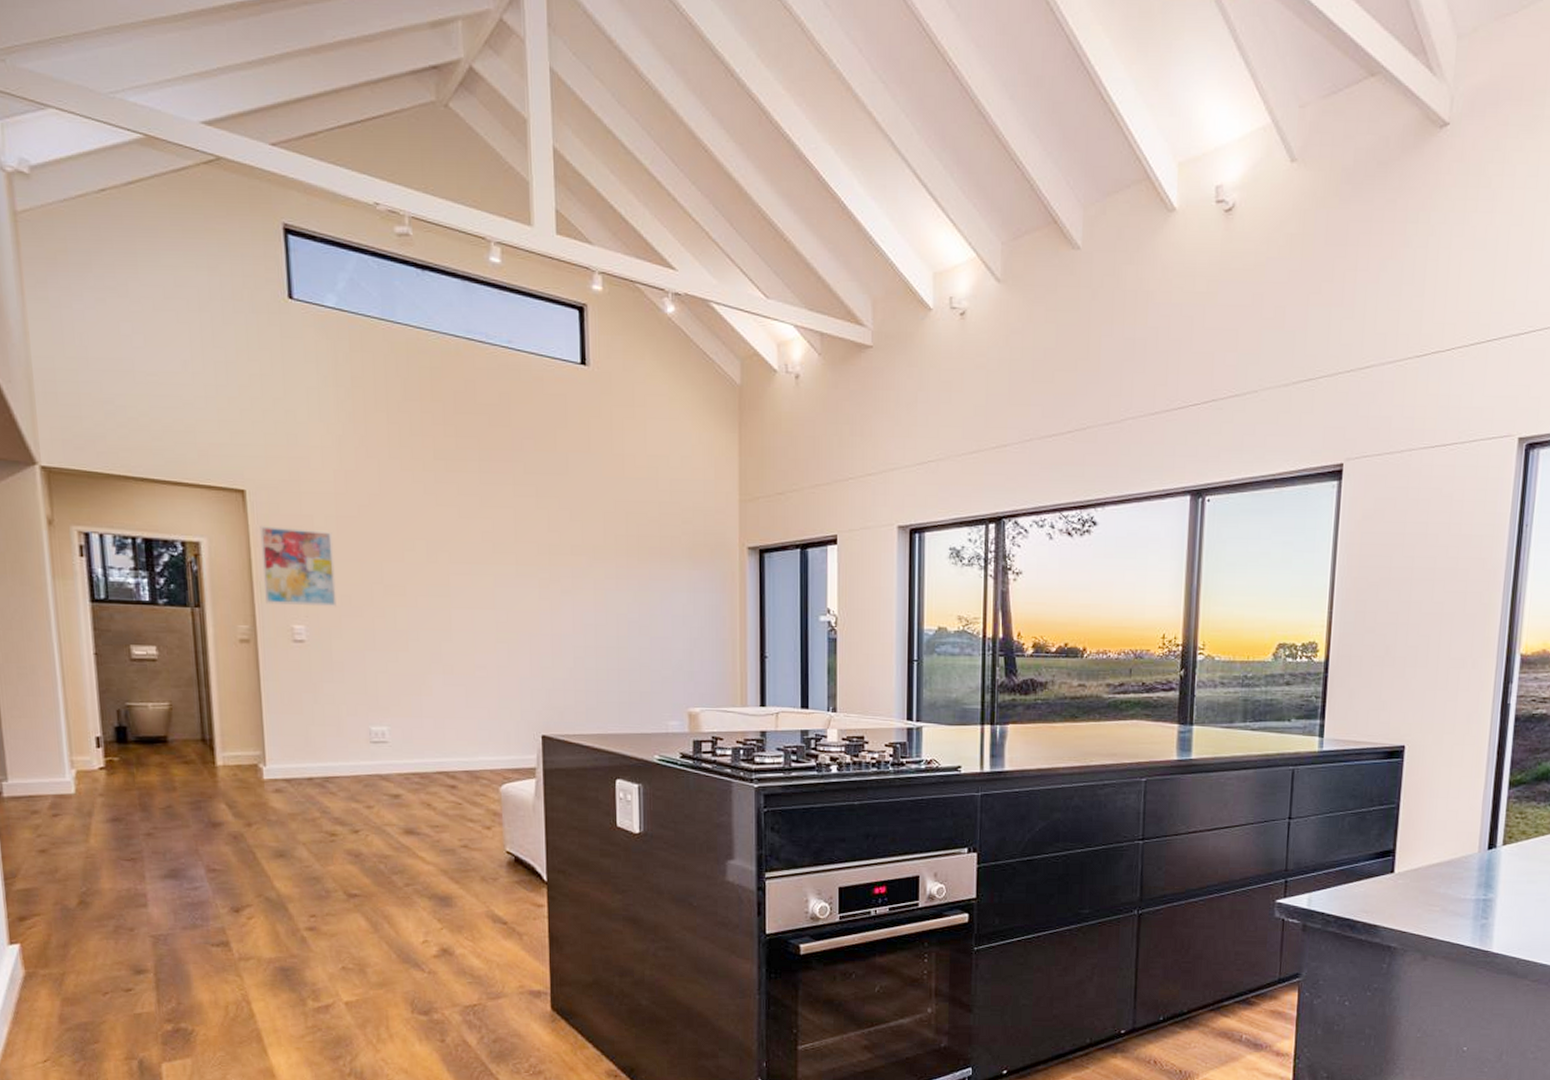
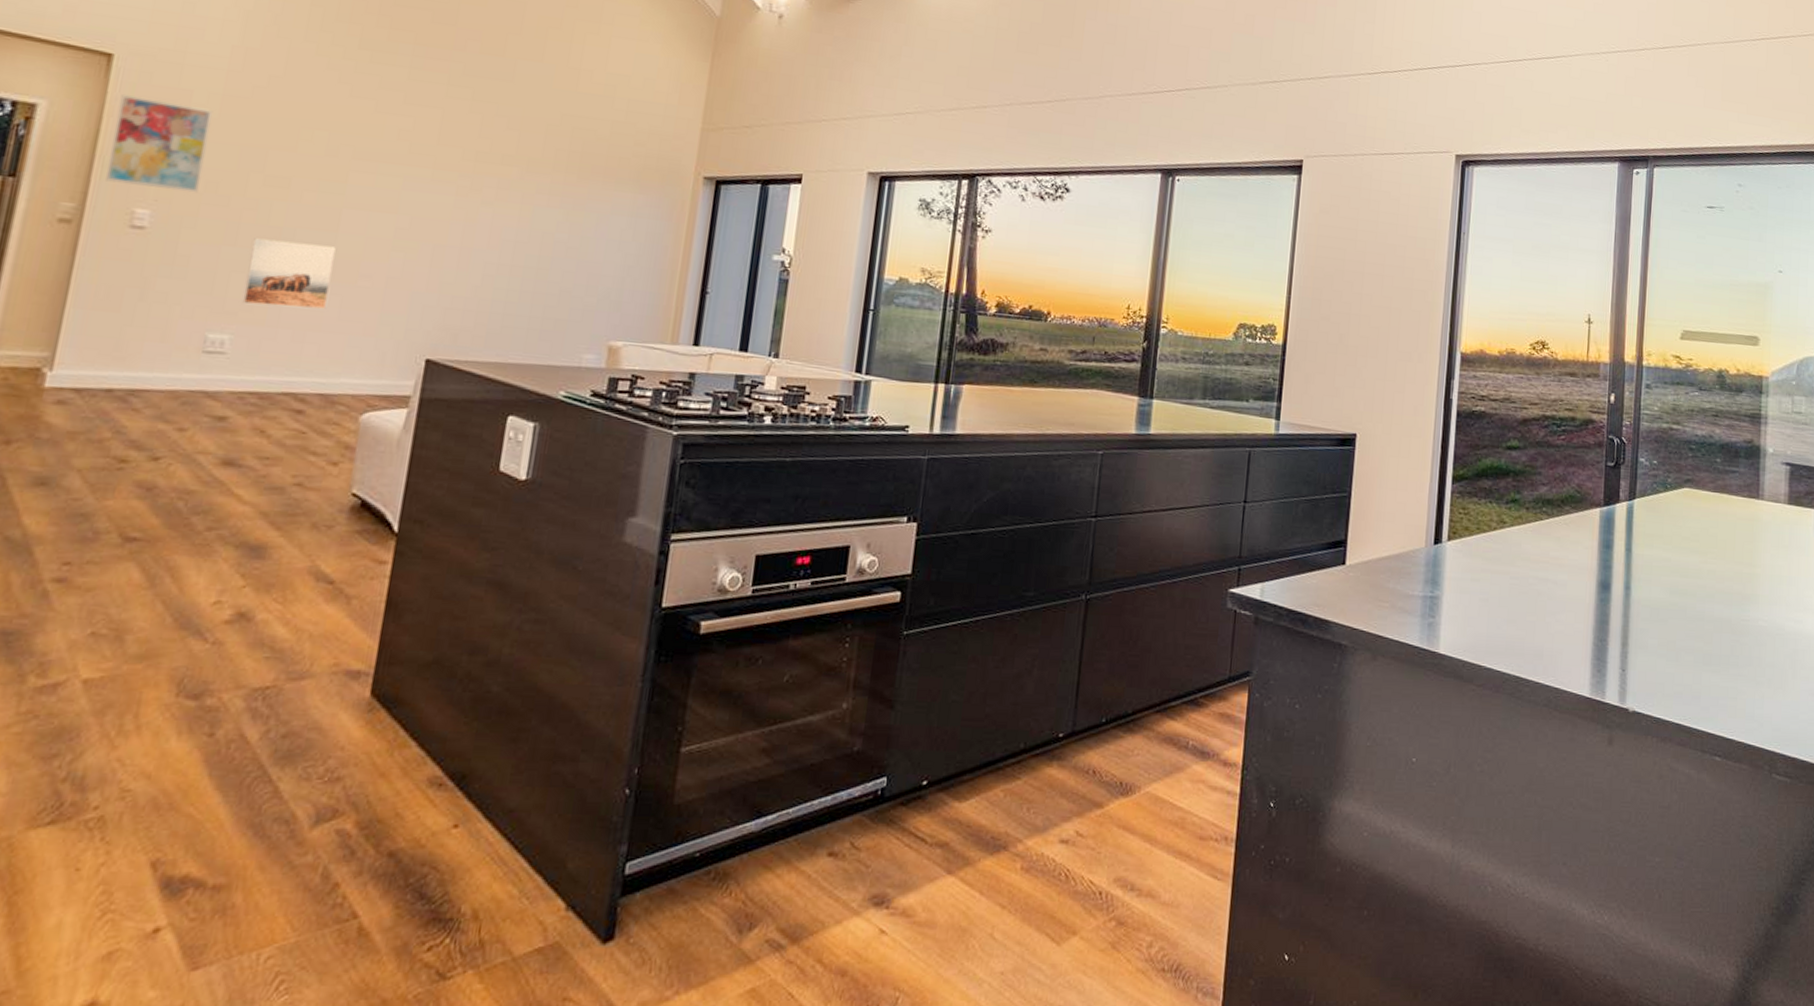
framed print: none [388,642,456,700] -> present [242,238,336,309]

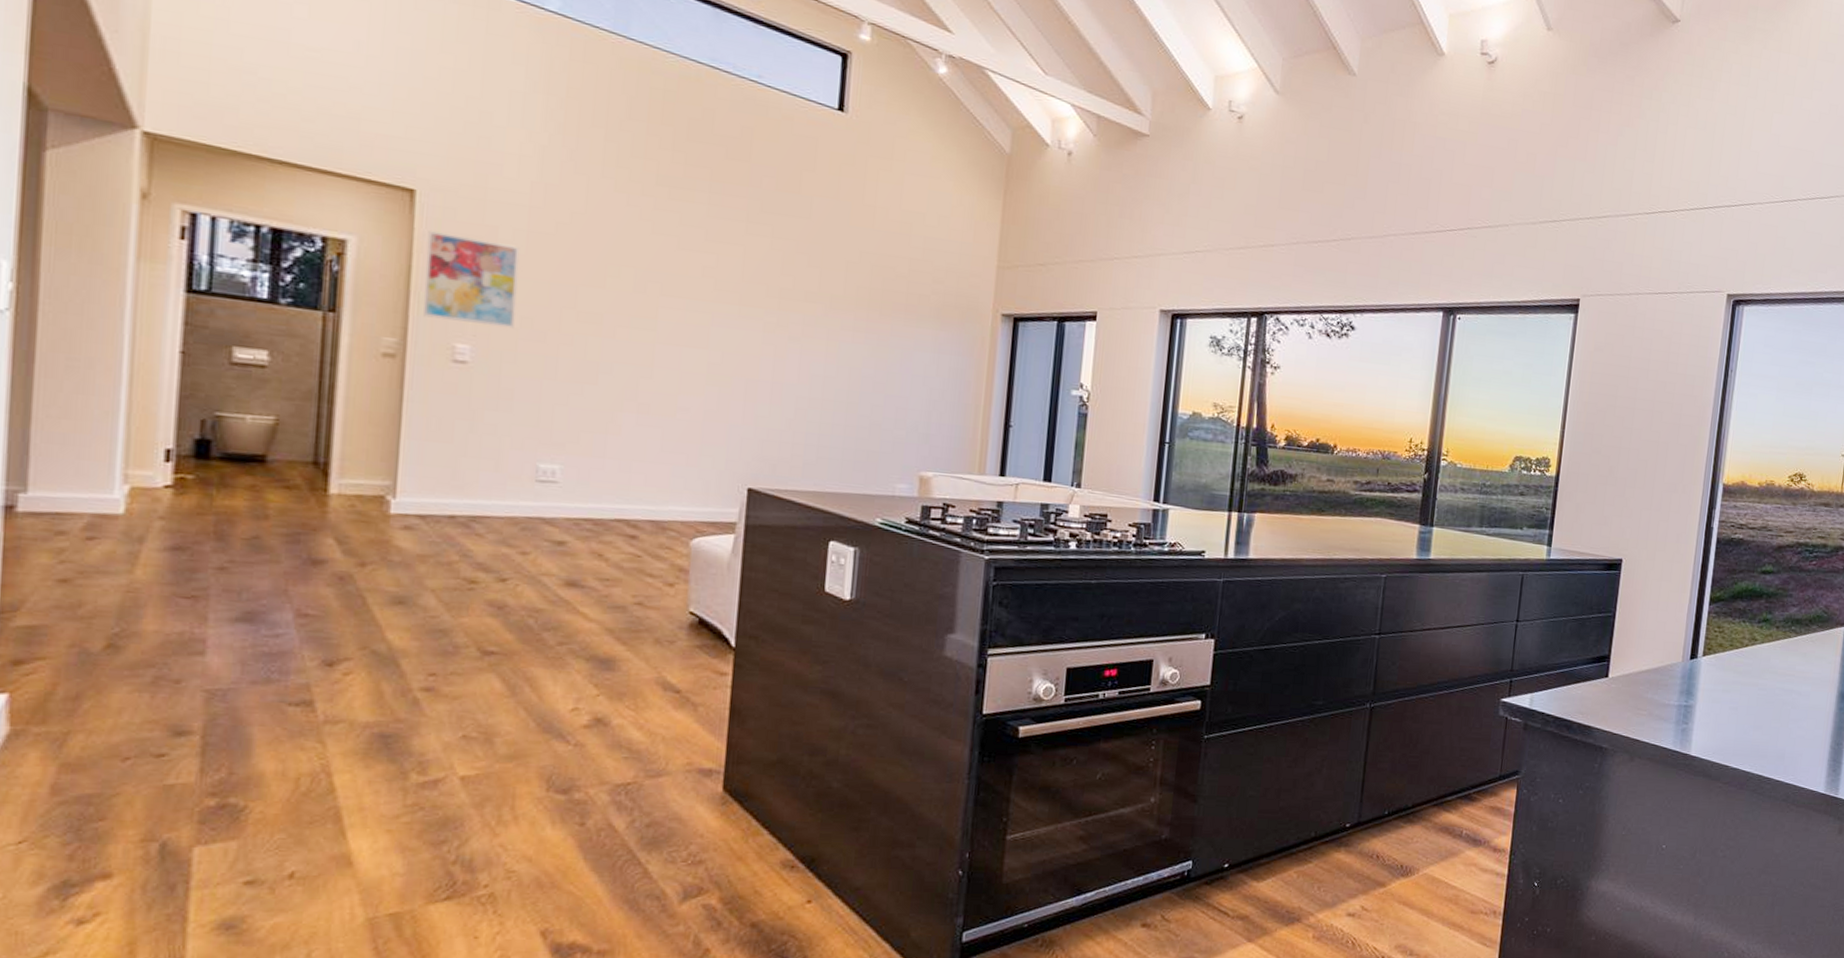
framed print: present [242,238,336,309] -> none [568,372,653,441]

